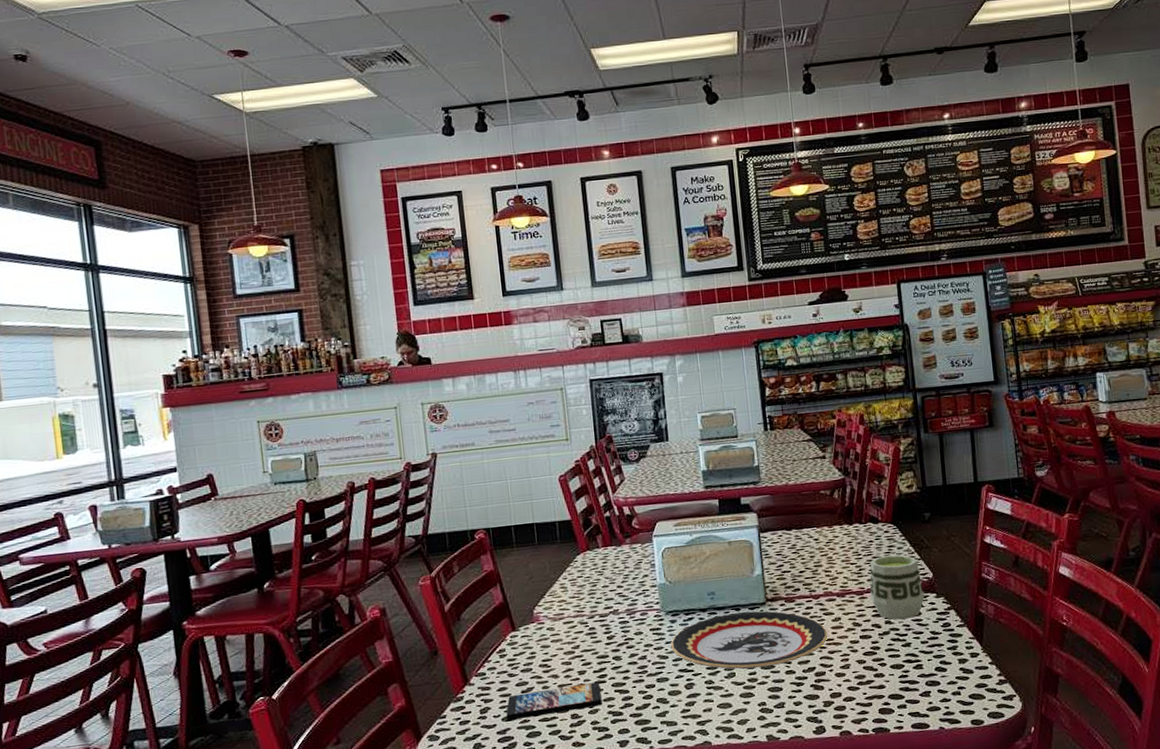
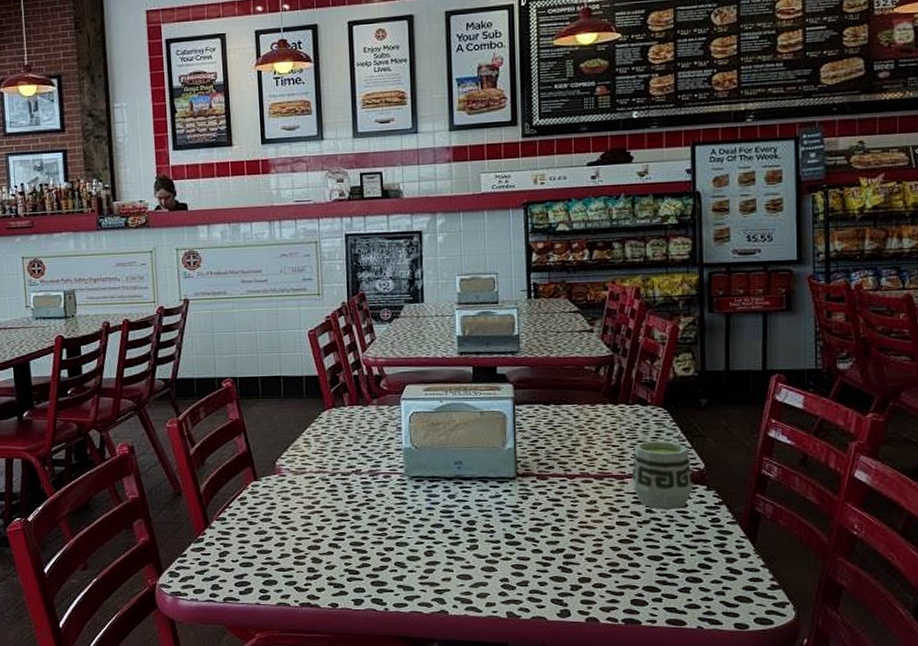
smartphone: present [506,681,602,720] -> none [244,538,339,566]
plate: present [671,610,828,669] -> none [413,485,581,543]

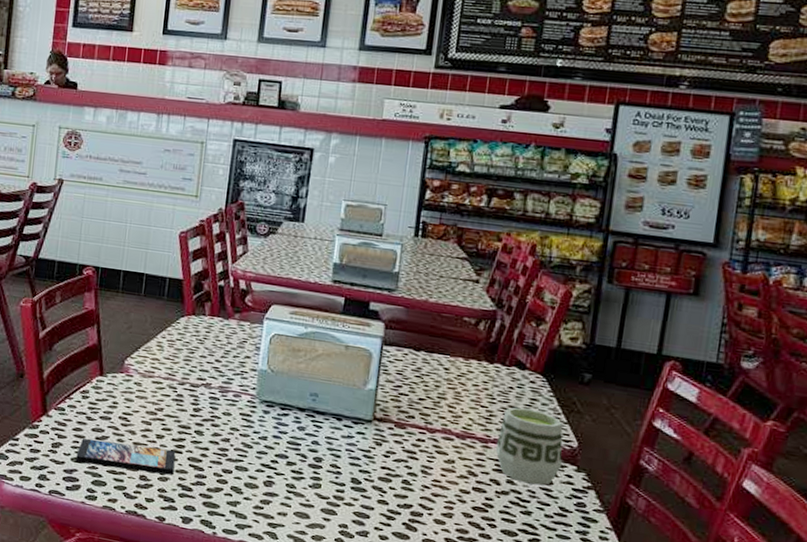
smartphone: none [244,538,339,566] -> present [75,438,176,476]

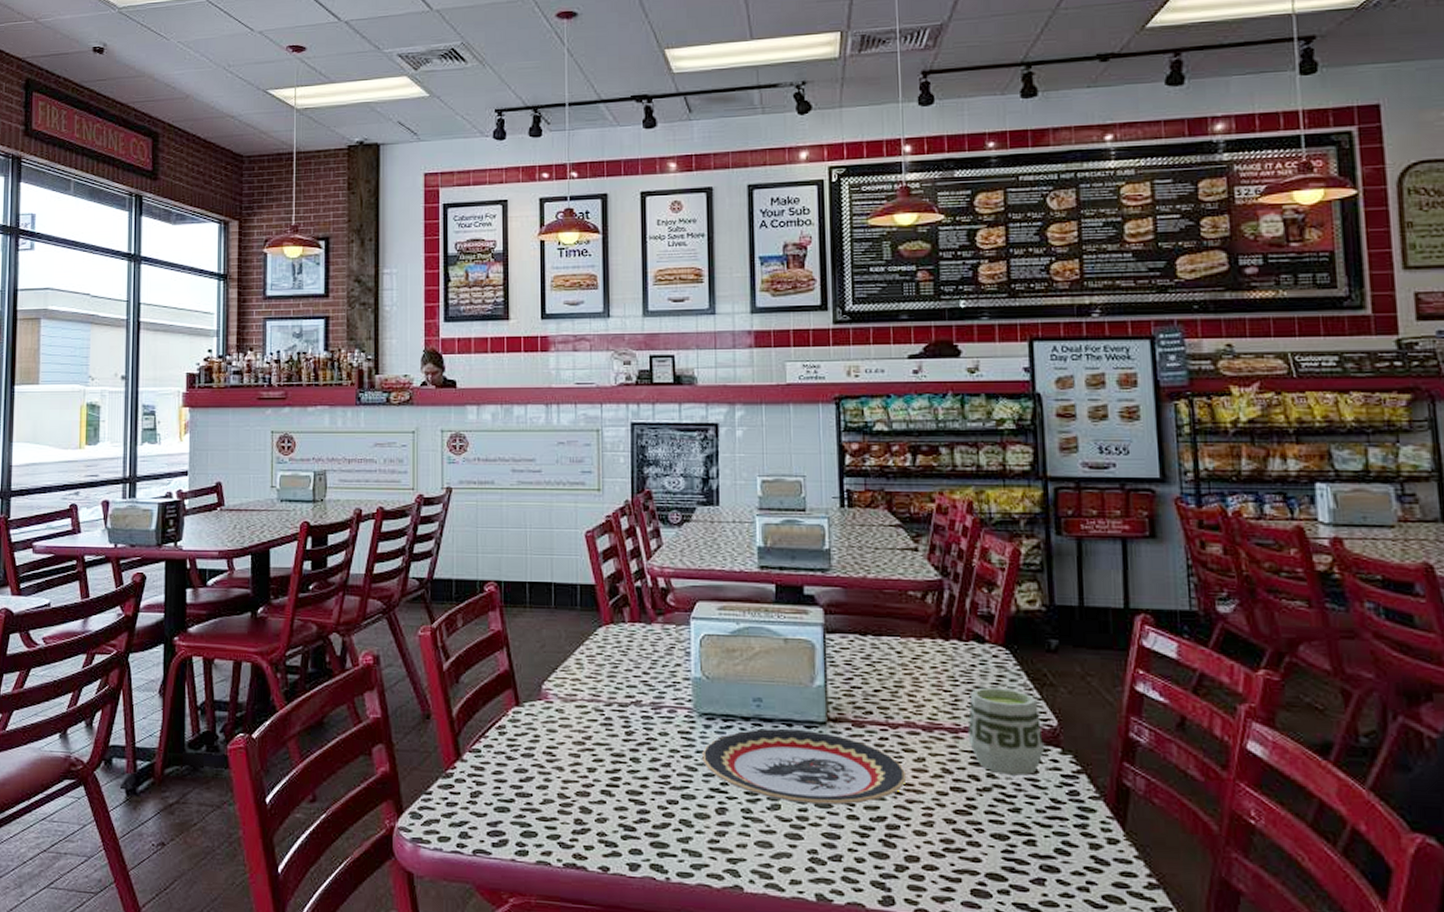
smartphone: present [75,438,176,476] -> none [499,782,612,815]
plate: none [258,419,436,492] -> present [702,729,907,805]

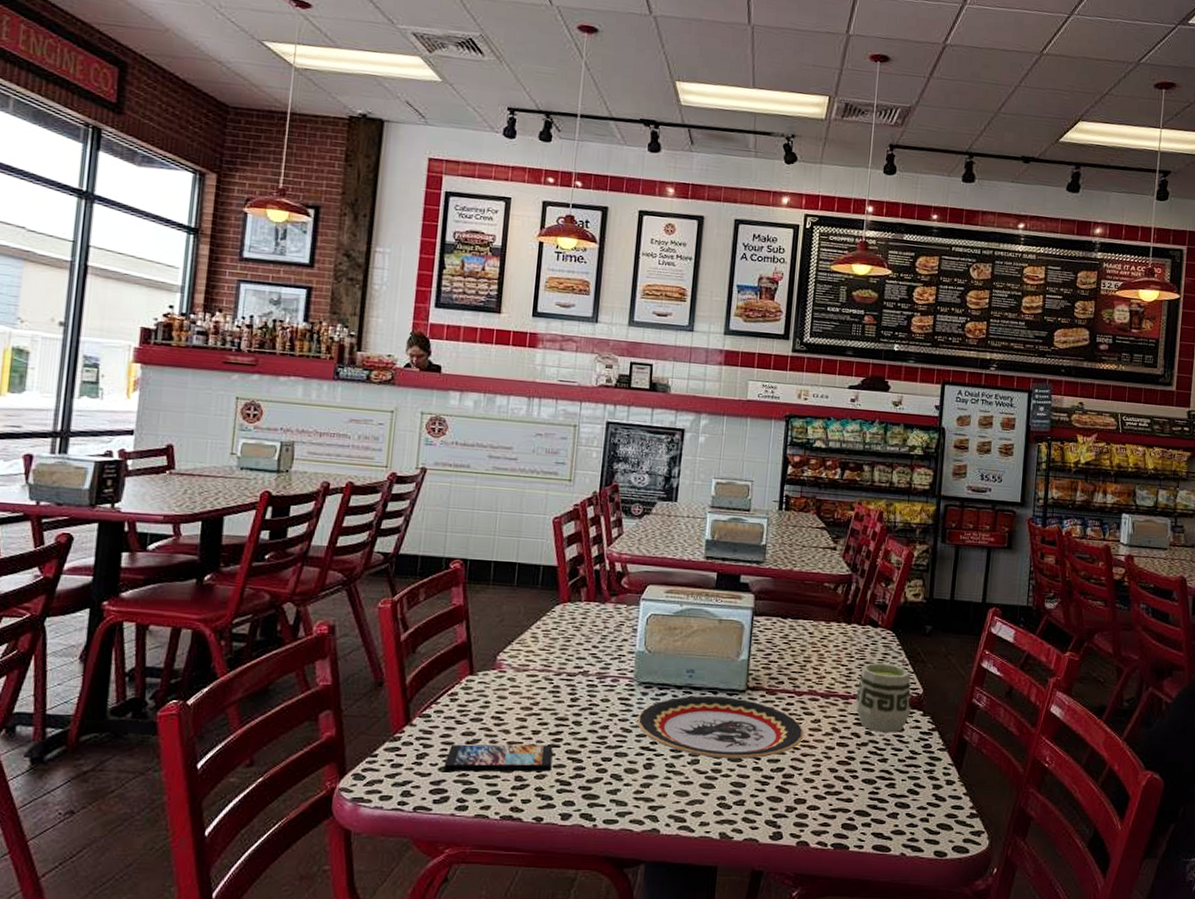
smartphone: none [499,782,612,815] -> present [443,744,553,772]

